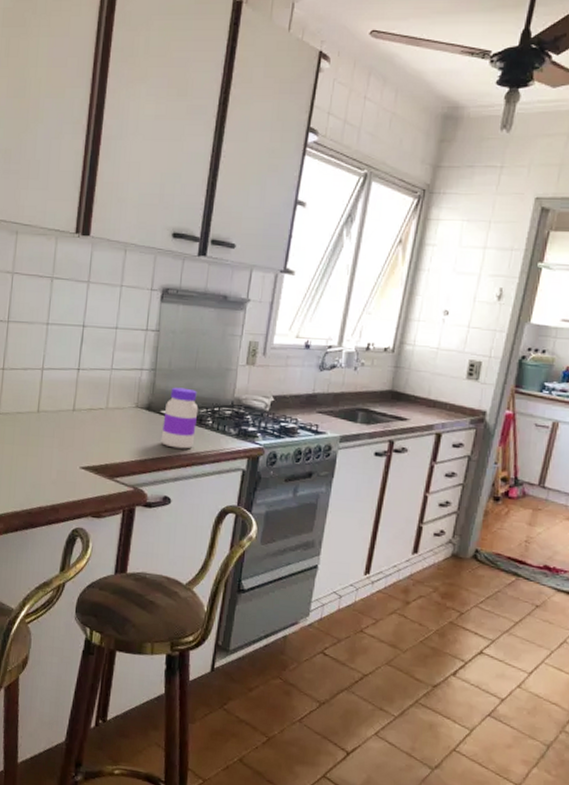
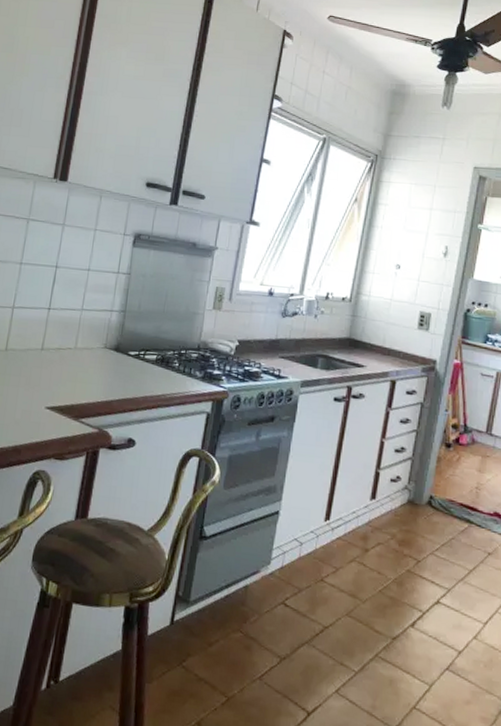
jar: present [160,387,199,449] -> none [127,329,166,391]

